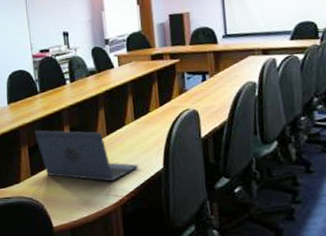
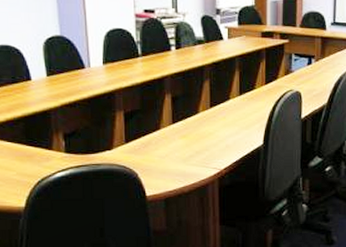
laptop: present [34,130,139,182] -> none [132,95,239,154]

